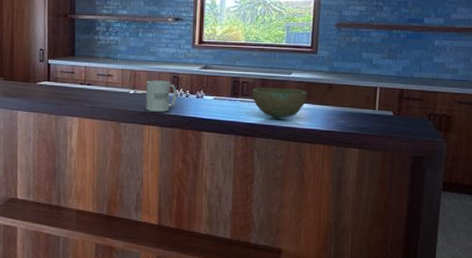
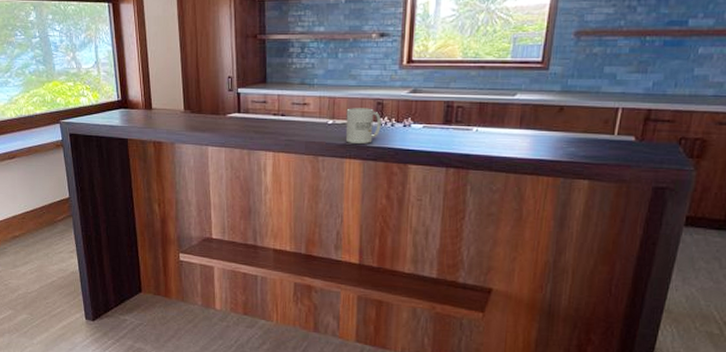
bowl: present [252,87,307,119] -> none [467,112,533,148]

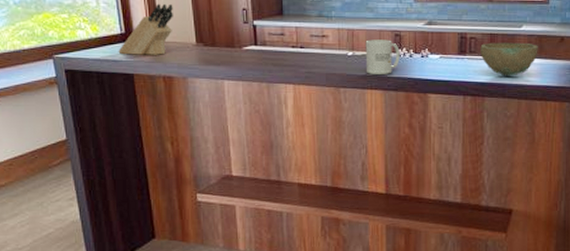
knife block: none [115,72,164,121] -> present [118,3,173,55]
bowl: none [467,112,533,148] -> present [480,42,538,76]

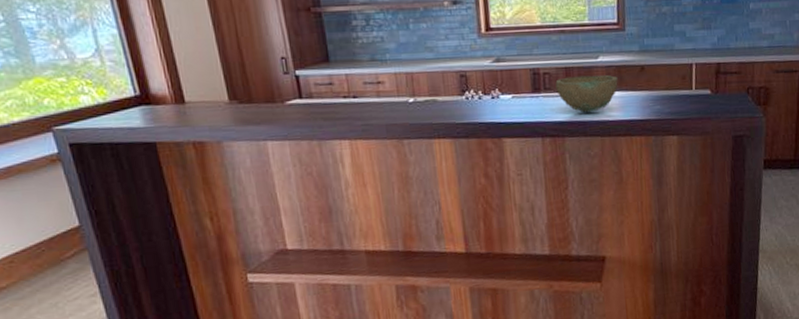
knife block: present [118,3,173,55] -> none [134,56,198,121]
mug: present [365,40,400,74] -> none [427,81,468,122]

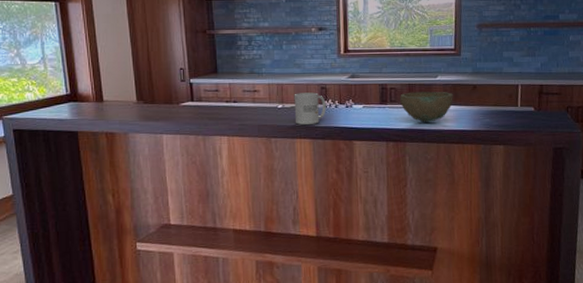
mug: none [427,81,468,122] -> present [294,92,326,125]

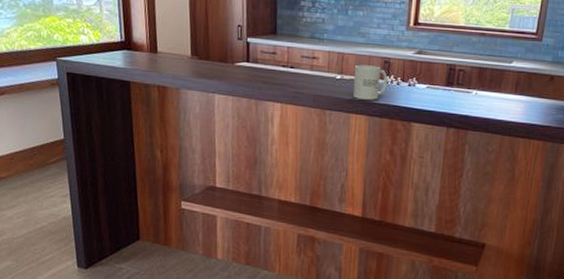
bowl: present [400,91,453,123] -> none [467,76,527,112]

